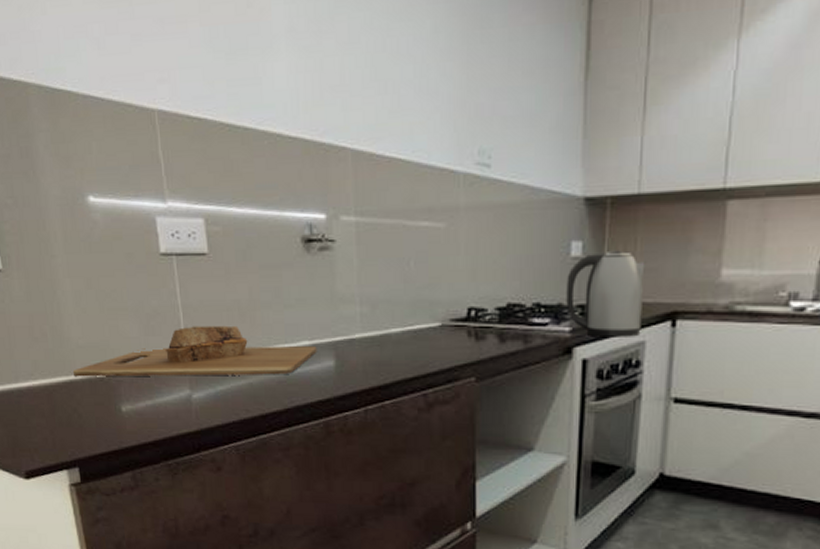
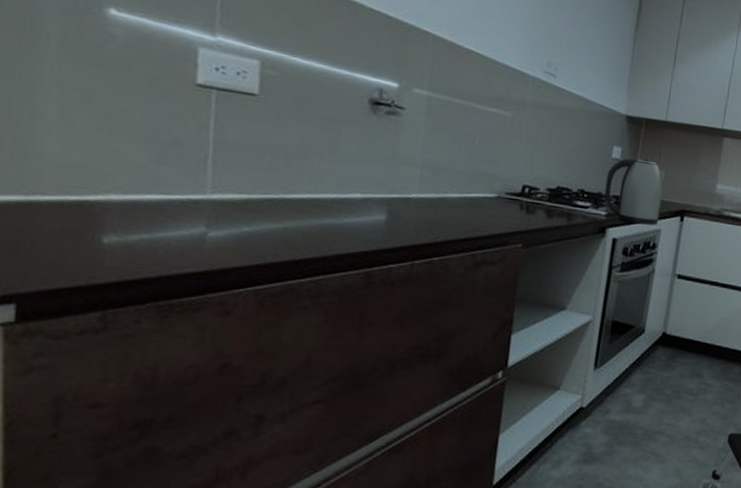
cutting board: present [72,325,317,377] -> none [35,162,370,223]

